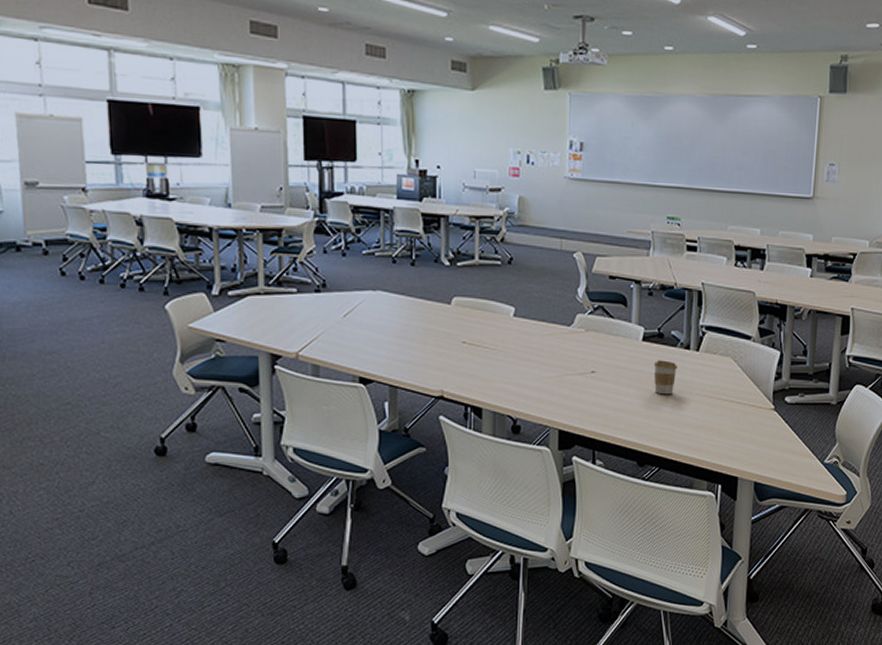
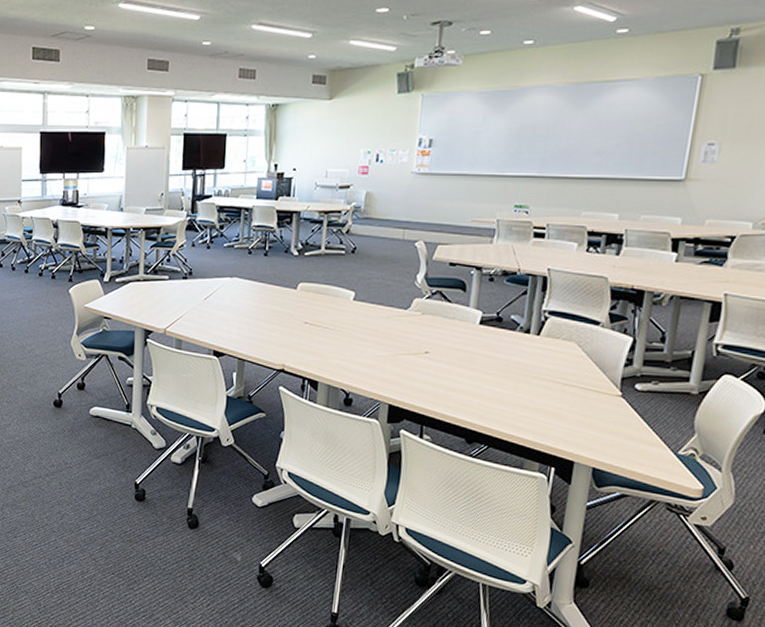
coffee cup: present [653,360,677,394] -> none [488,343,515,376]

